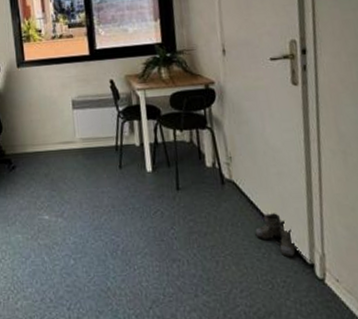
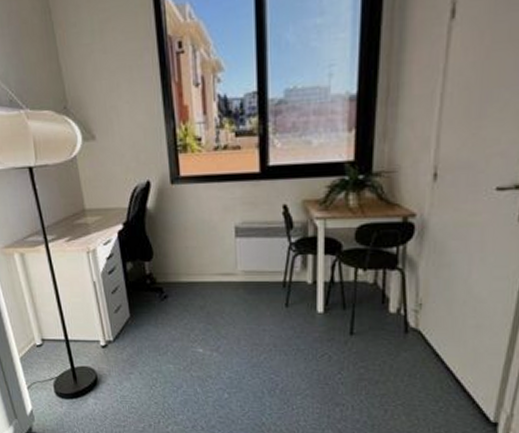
boots: present [255,213,300,258] -> none [435,368,484,414]

